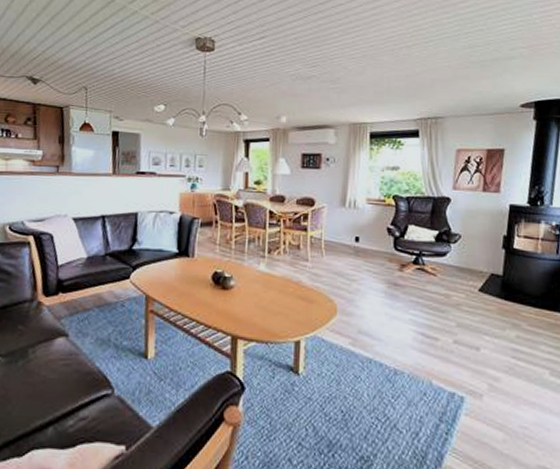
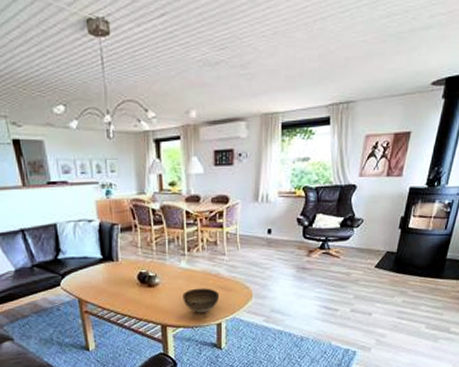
bowl: none [258,296,300,326] -> present [183,288,220,313]

